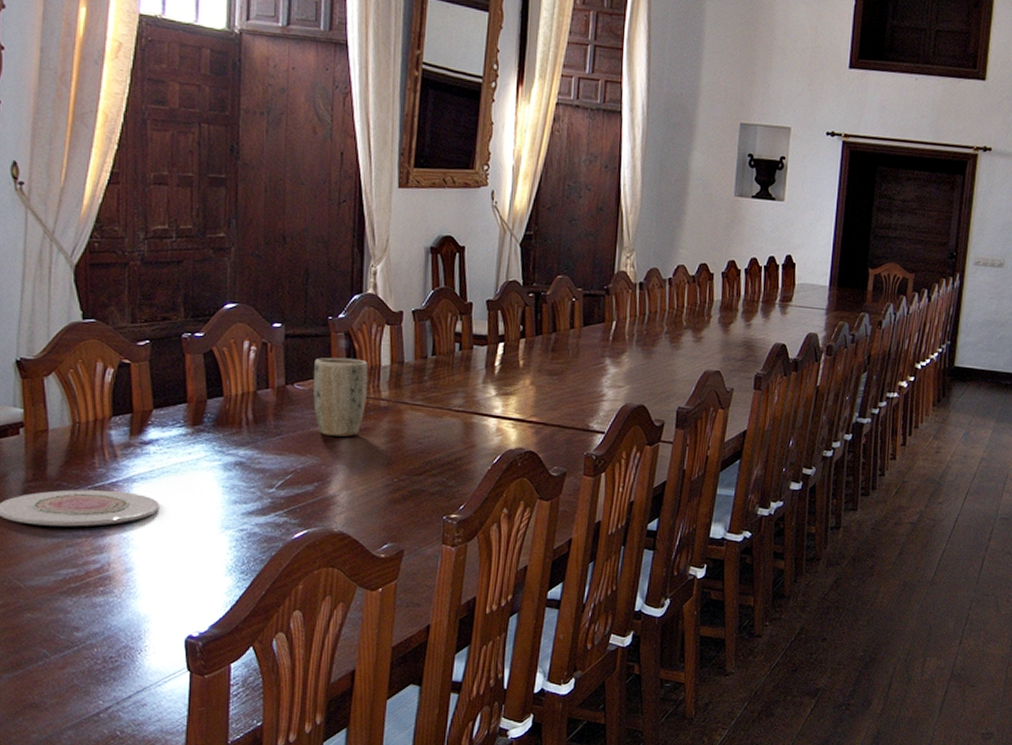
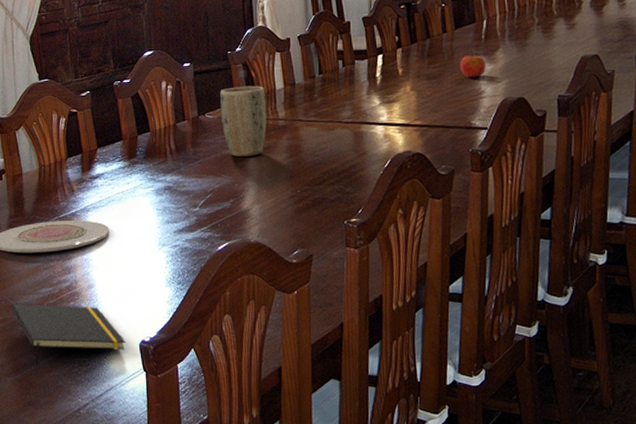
notepad: none [17,586,168,662] -> present [11,304,126,367]
fruit: none [584,352,610,380] -> present [460,51,486,78]

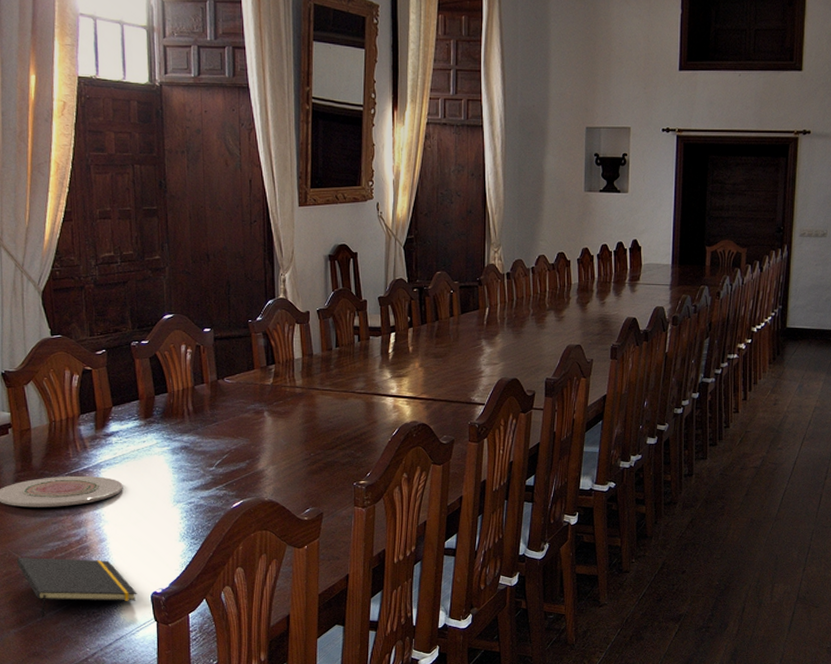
plant pot: present [220,85,267,157] -> none [240,354,285,420]
fruit: present [460,51,486,78] -> none [464,335,486,359]

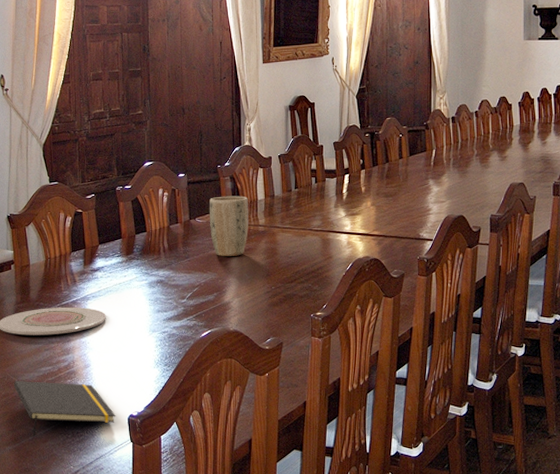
plant pot: none [240,354,285,420] -> present [210,196,249,256]

